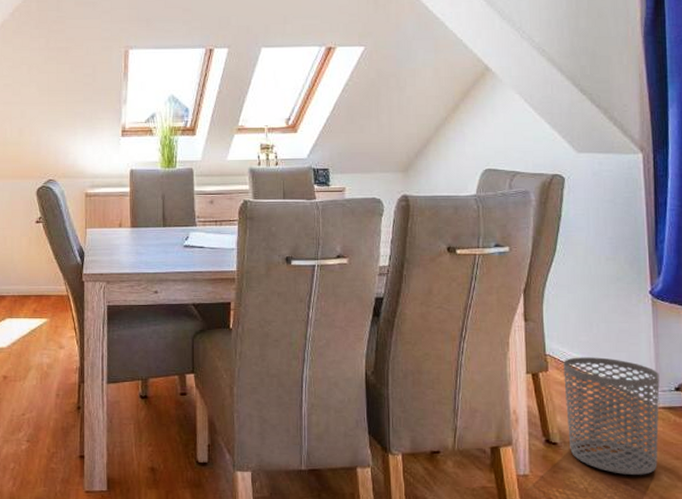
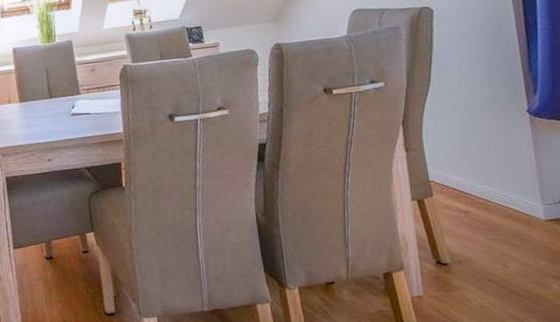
waste bin: present [563,357,660,475] -> none [447,178,549,287]

